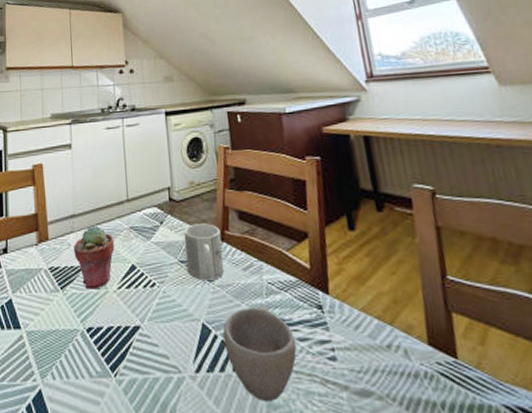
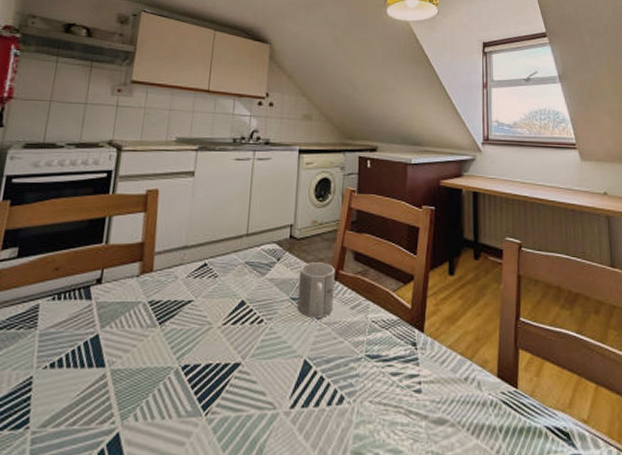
potted succulent: present [73,225,115,290] -> none [179,258,227,325]
cup: present [222,305,297,401] -> none [322,342,389,433]

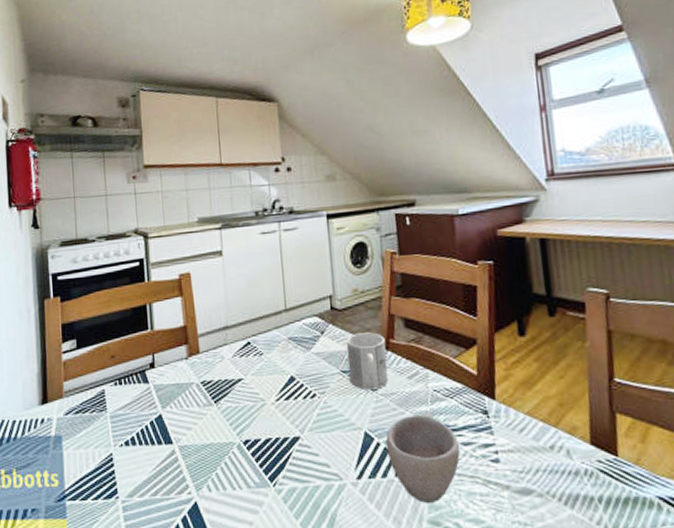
cup: none [322,342,389,433] -> present [385,412,461,503]

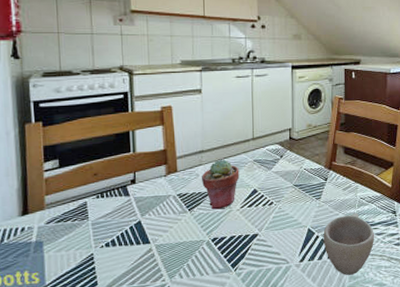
potted succulent: none [226,336,272,403] -> present [201,159,240,210]
mug: present [346,332,389,390] -> none [299,157,329,199]

